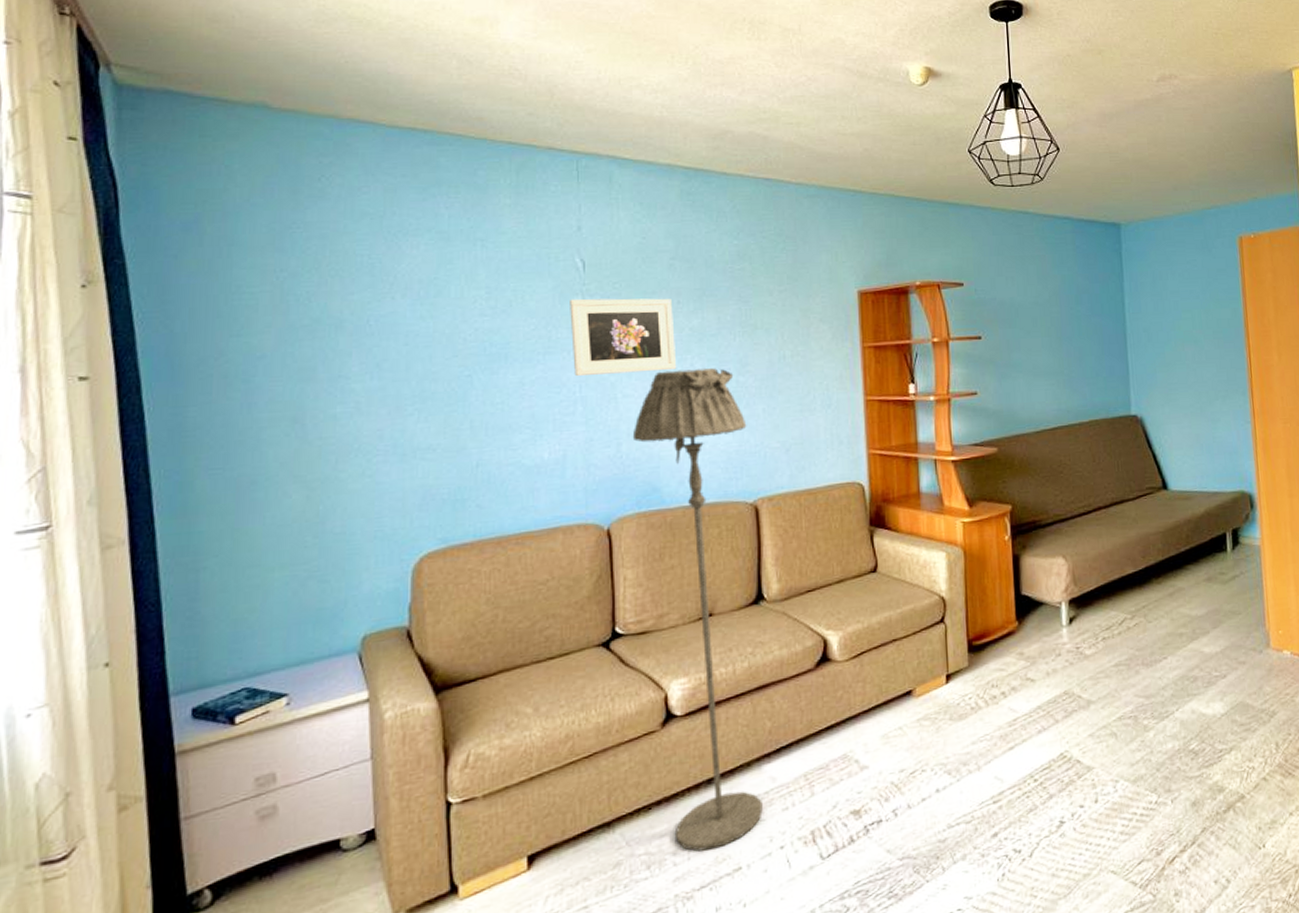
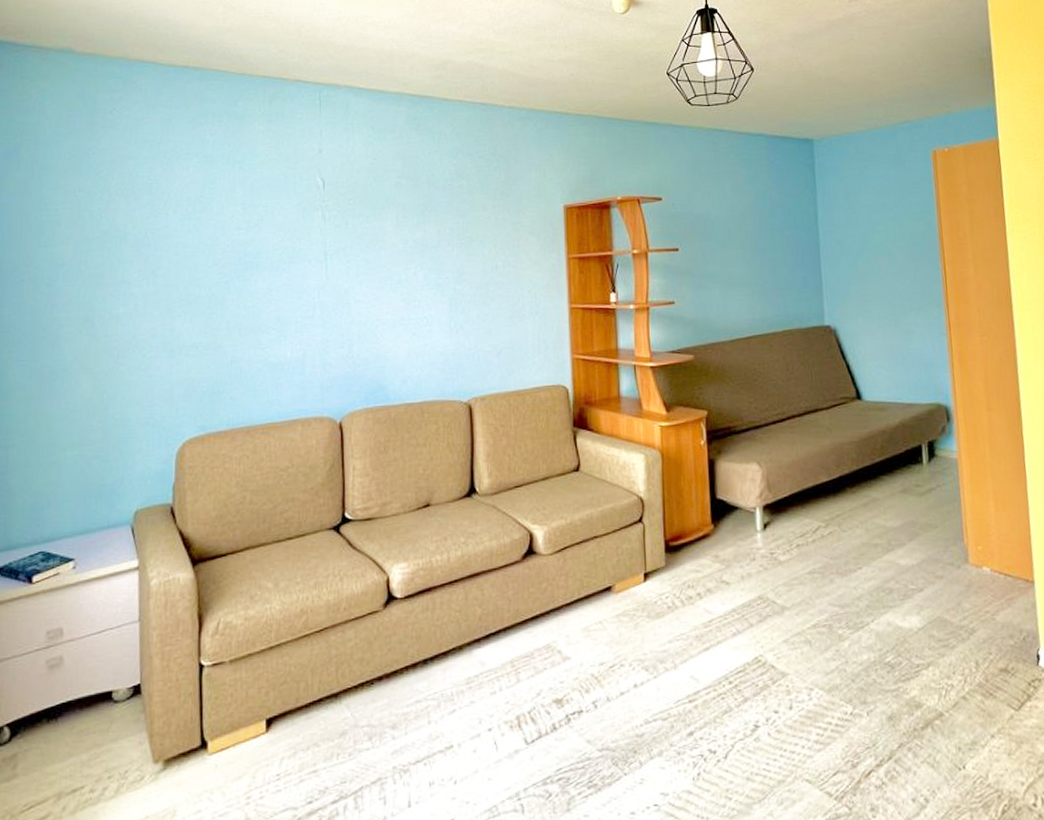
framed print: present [570,298,677,377] -> none [311,213,402,284]
floor lamp: present [632,368,763,851] -> none [362,277,473,727]

